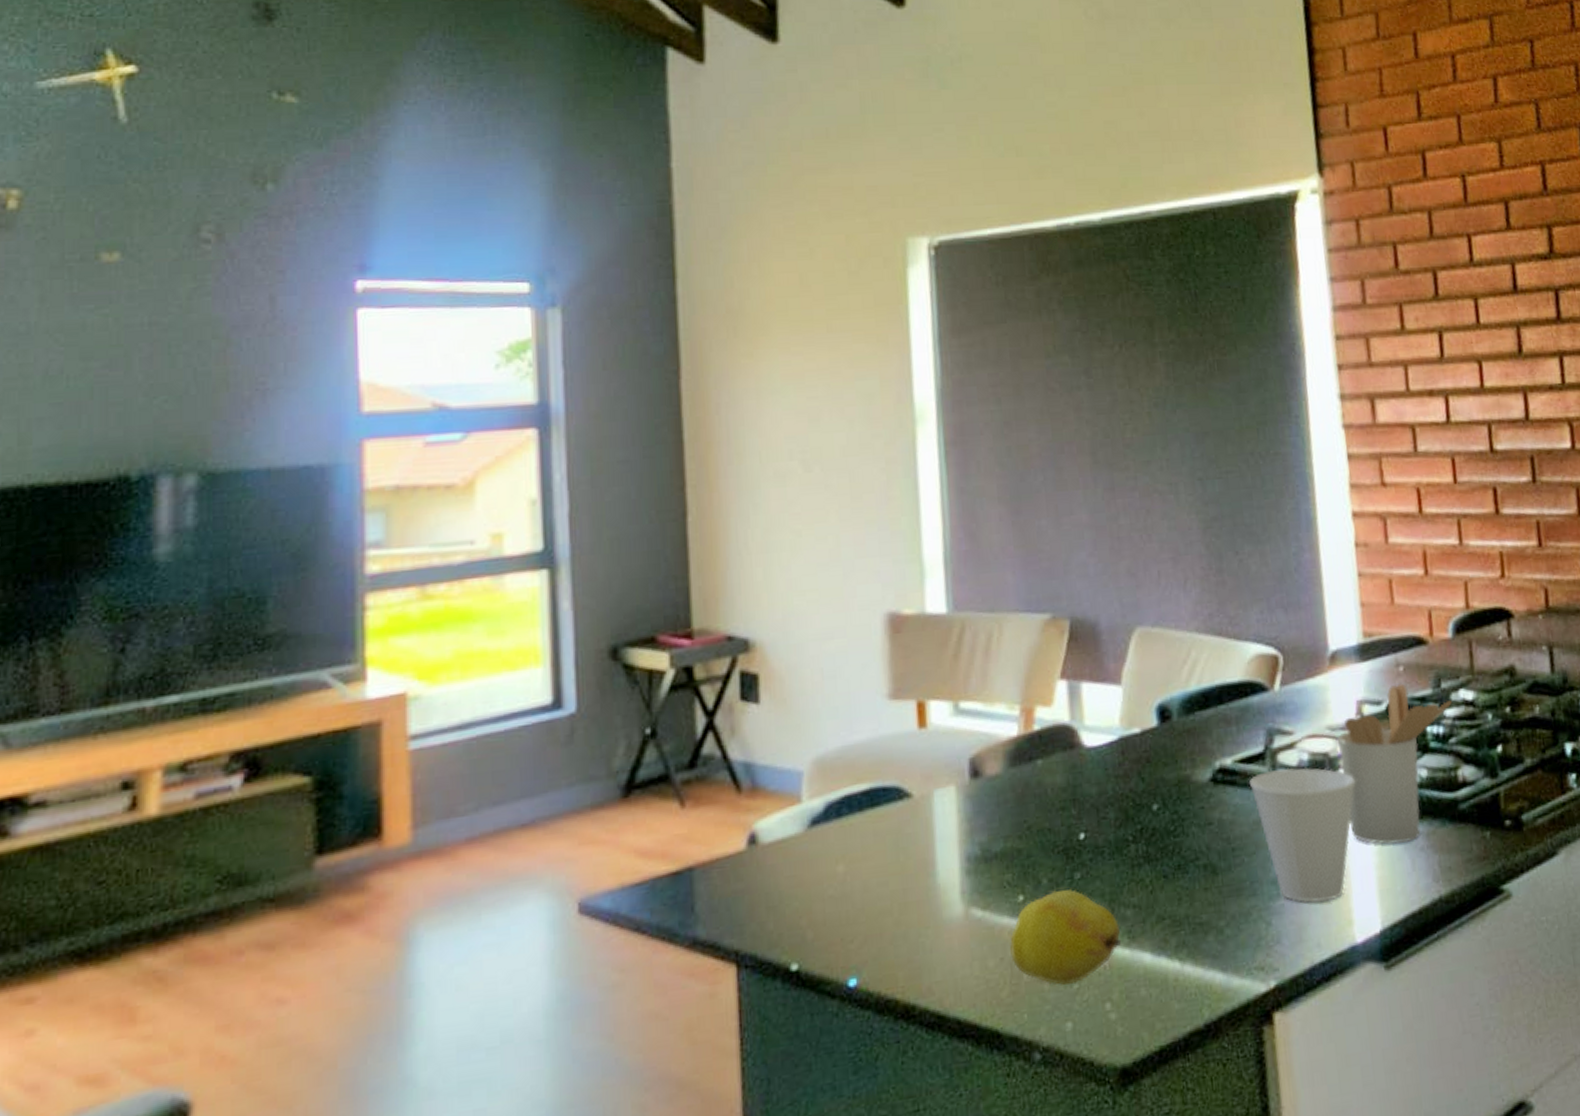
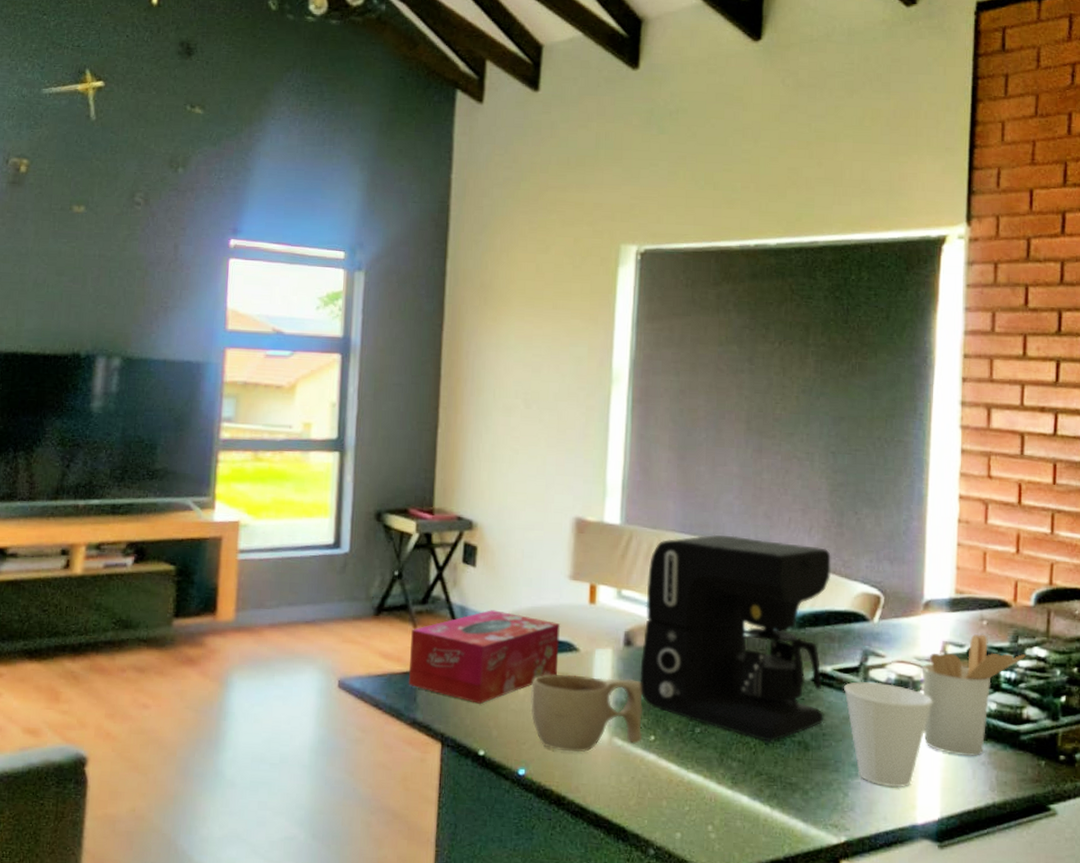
tissue box: none [678,759,887,898] -> present [408,610,561,704]
cup: none [853,822,1008,941] -> present [531,674,643,753]
coffee maker: none [990,604,1231,874] -> present [640,534,831,742]
fruit: present [1010,889,1121,985] -> none [640,737,726,806]

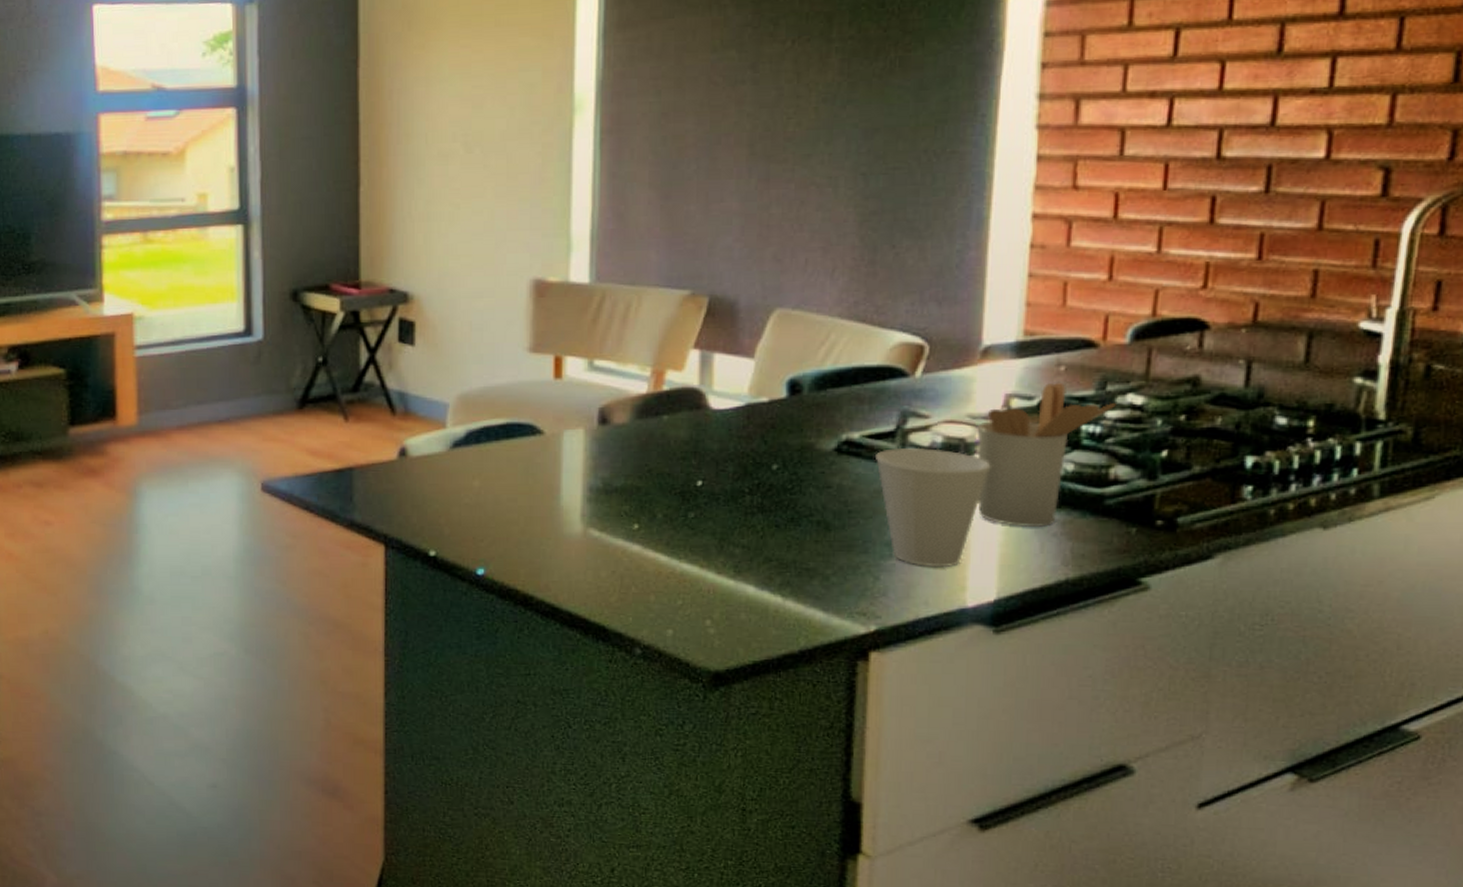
tissue box: present [408,610,561,704] -> none [342,393,521,500]
cup: present [531,674,643,753] -> none [488,461,624,547]
coffee maker: present [640,534,831,742] -> none [619,285,860,523]

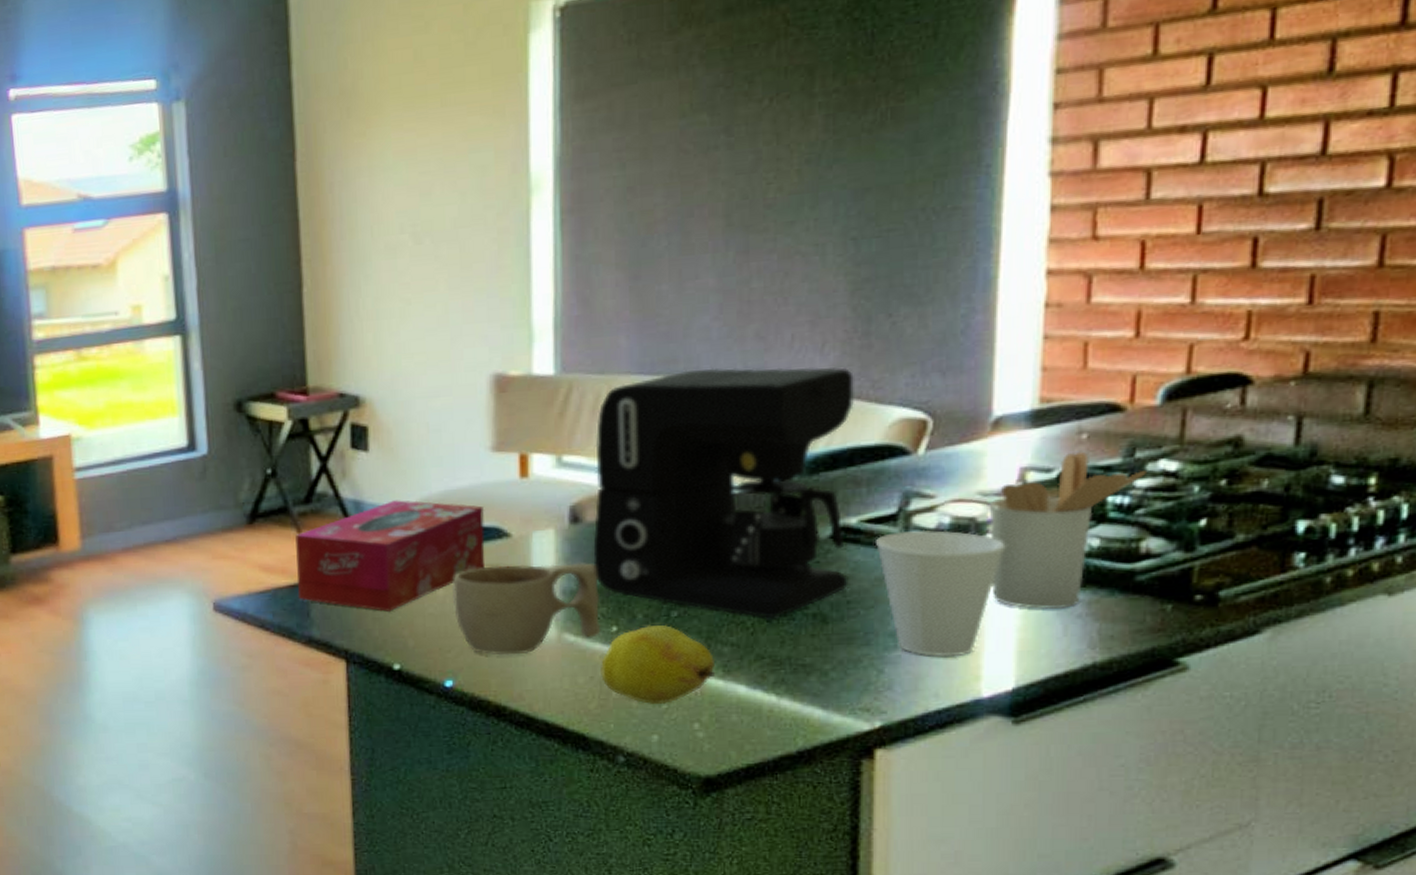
tissue box: none [342,393,521,500] -> present [295,500,485,612]
cup: none [488,461,624,547] -> present [453,562,601,655]
coffee maker: none [619,285,860,523] -> present [593,367,854,619]
fruit: none [622,524,726,600] -> present [601,624,714,704]

